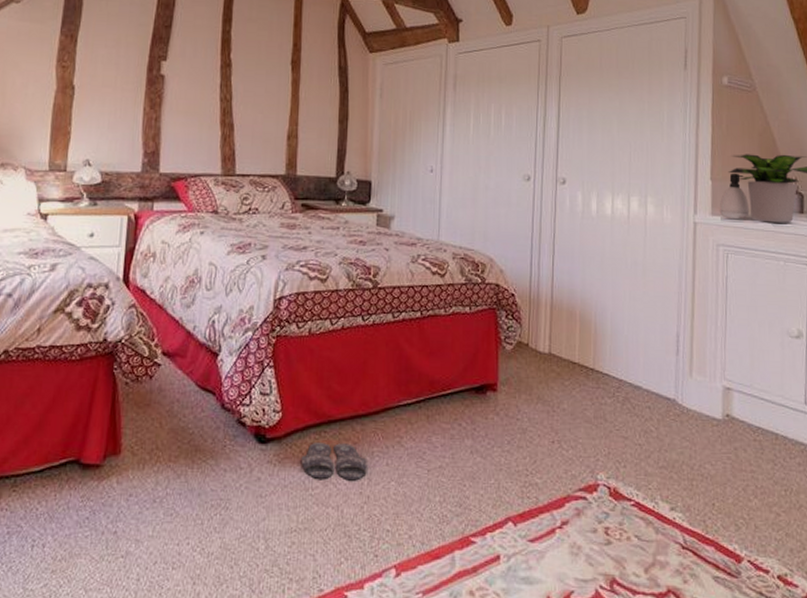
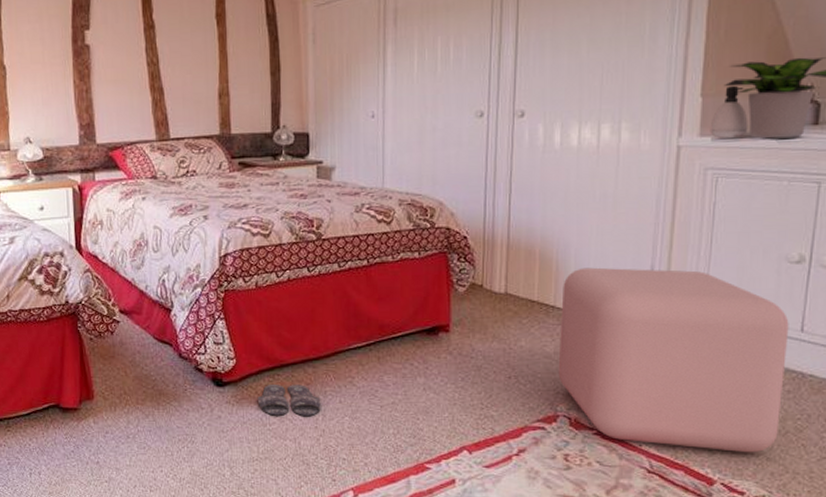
cube: none [598,331,795,528] -> present [558,267,789,453]

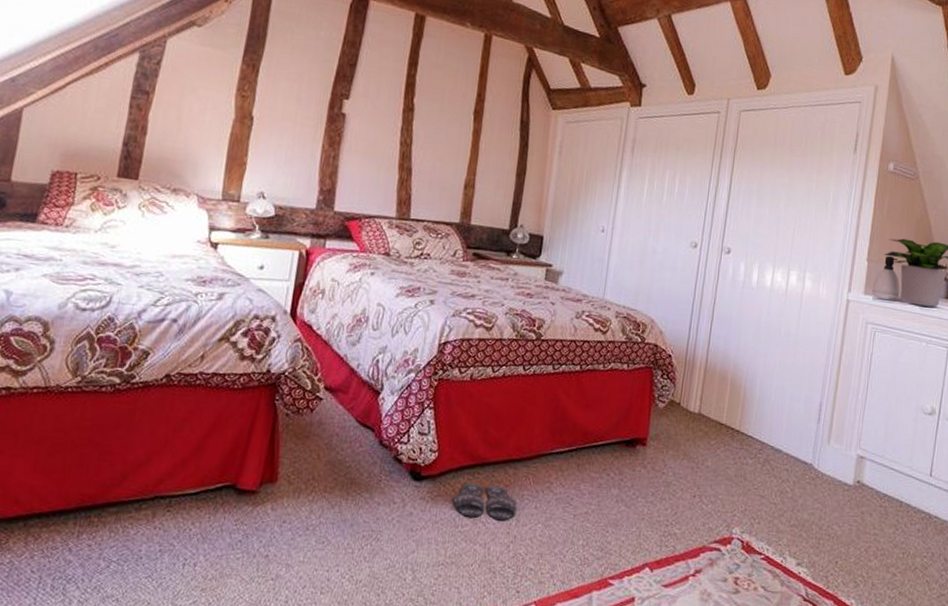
cube: present [558,267,789,453] -> none [736,397,922,587]

